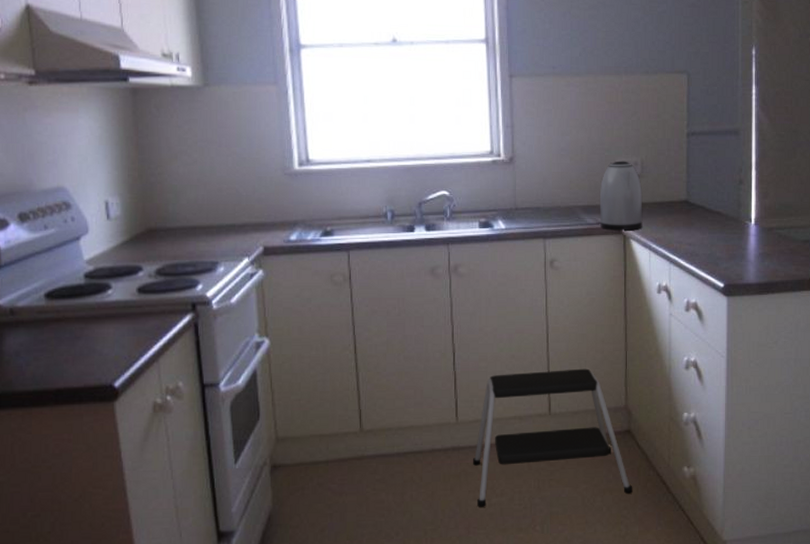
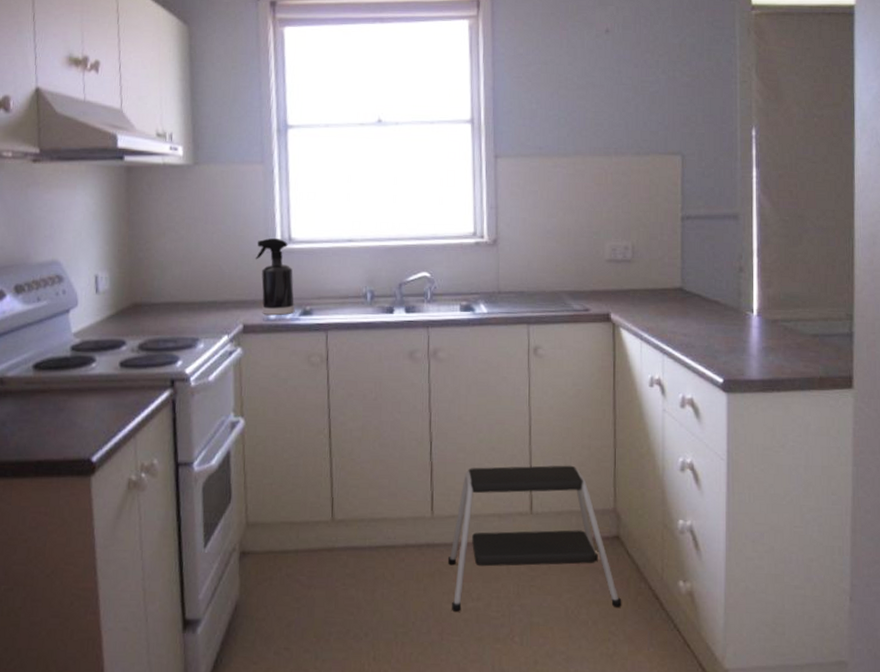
spray bottle: none [272,159,316,236] -> present [255,237,295,315]
kettle: present [599,161,643,231] -> none [587,244,634,319]

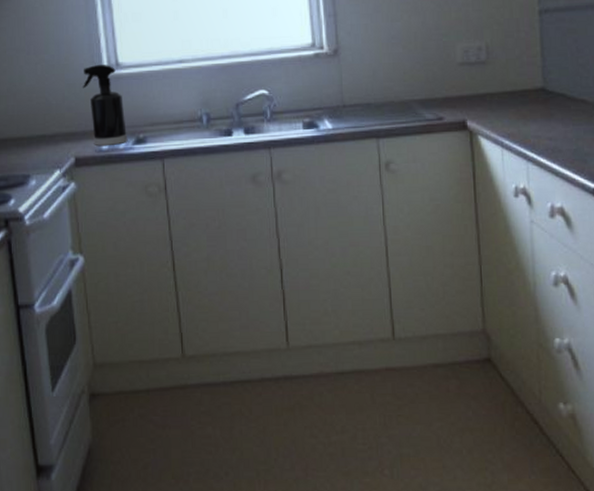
step stool: present [447,465,622,612] -> none [307,286,498,446]

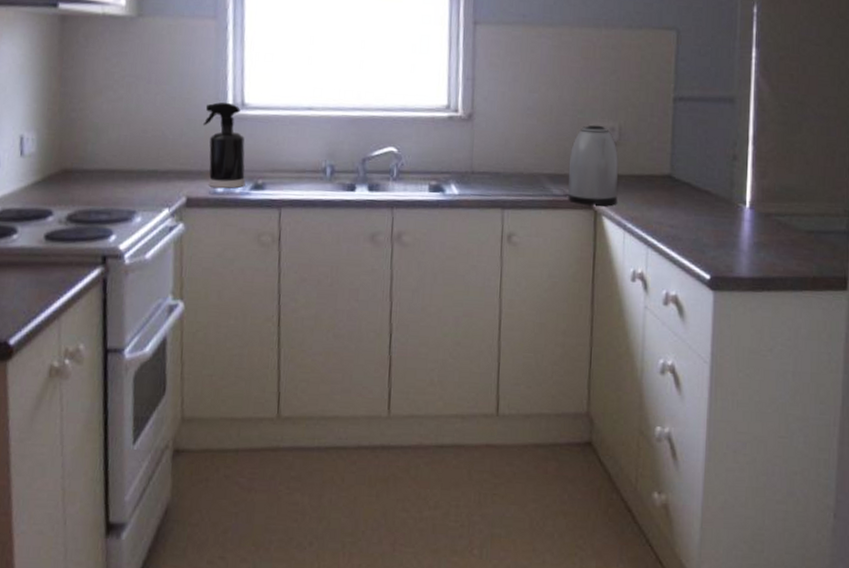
kettle: none [438,46,492,127] -> present [568,125,619,206]

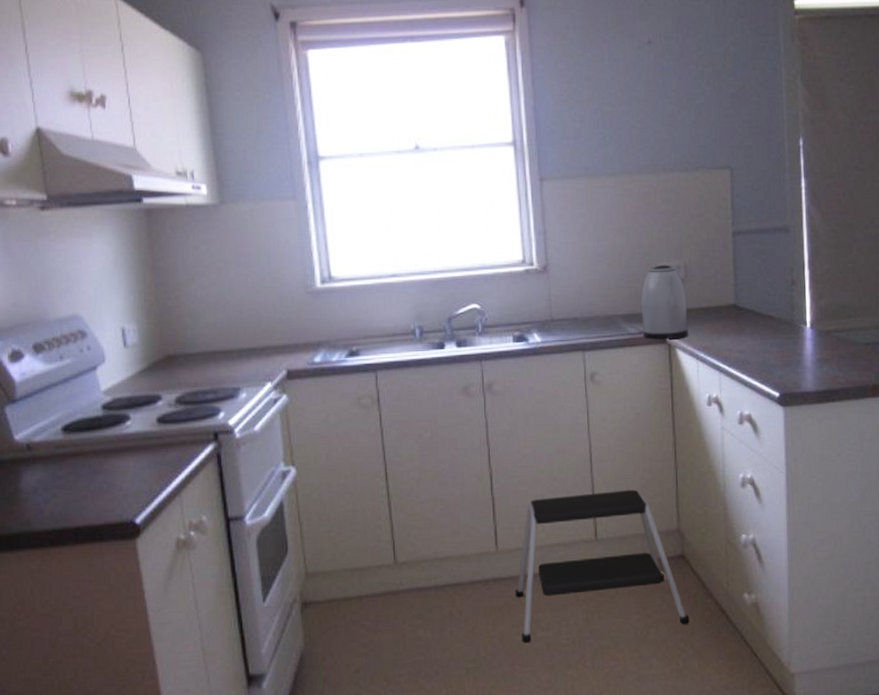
spray bottle: present [202,102,246,189] -> none [294,277,341,358]
step stool: none [403,363,592,521] -> present [515,489,690,643]

